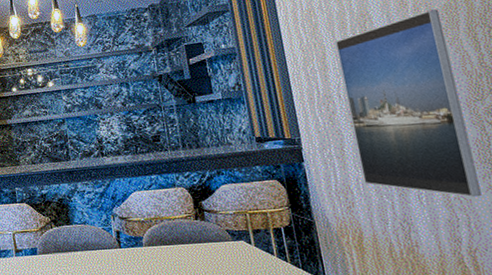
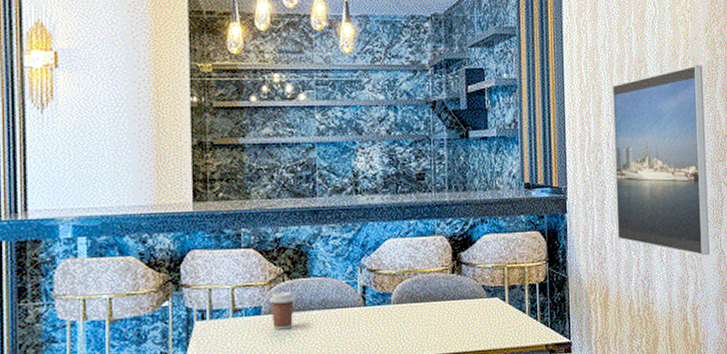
coffee cup: none [41,236,63,267] -> present [269,292,296,330]

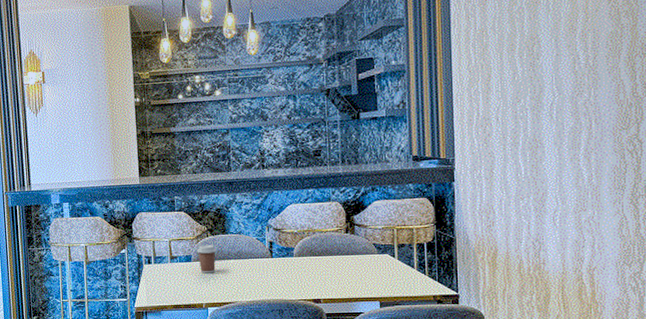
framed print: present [613,65,710,256] -> none [502,36,609,221]

